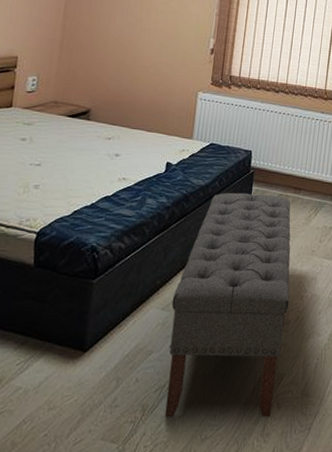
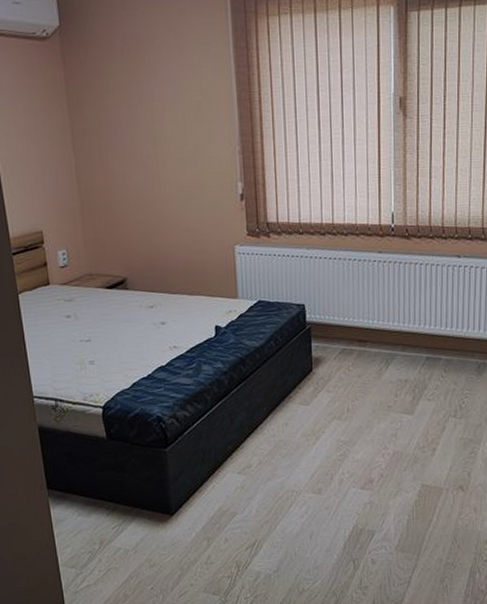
bench: present [164,192,291,417] -> none [247,350,370,573]

